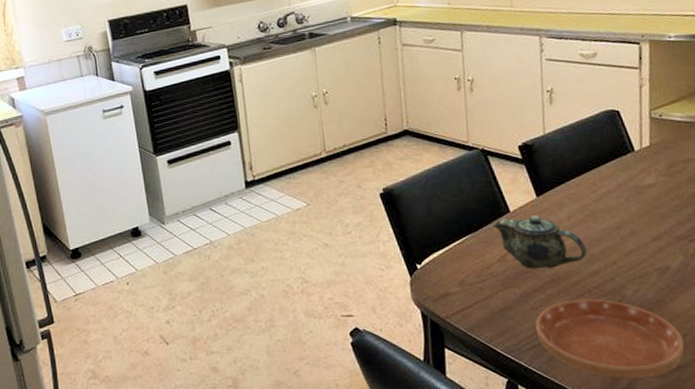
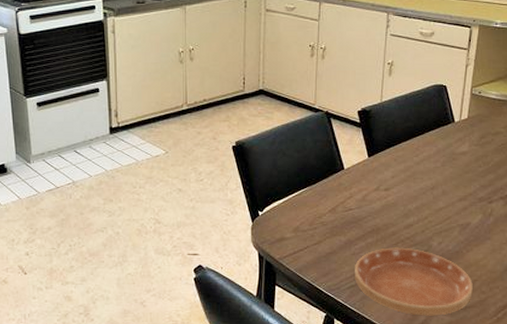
teapot: present [493,215,587,269] -> none [329,173,405,220]

